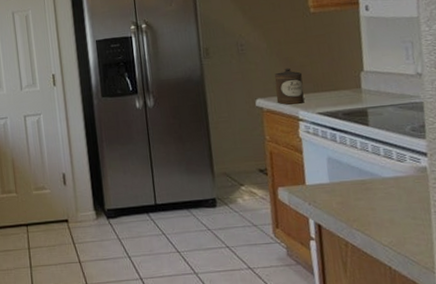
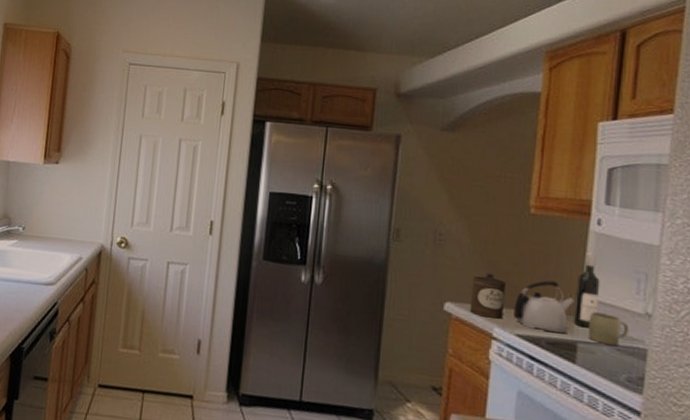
kettle: none [311,63,359,106] -> present [514,280,574,333]
bottle: none [357,33,379,96] -> present [574,251,600,328]
mug: none [372,80,407,105] -> present [589,312,630,345]

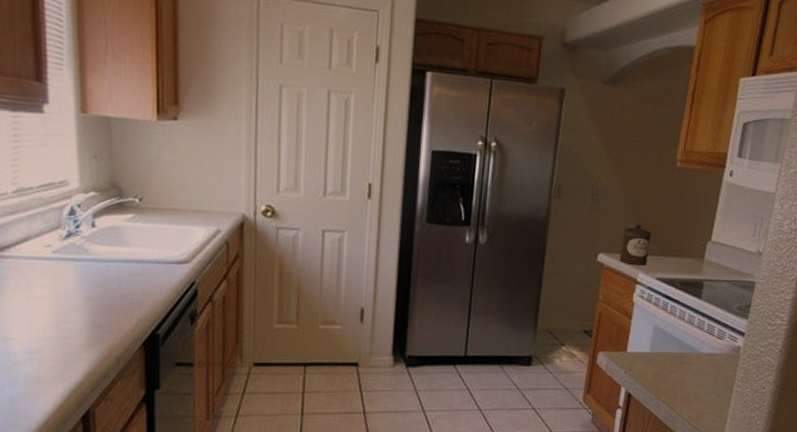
kettle: present [514,280,574,333] -> none [656,228,705,273]
bottle: present [574,251,600,328] -> none [703,200,727,268]
mug: present [589,312,630,345] -> none [713,254,745,281]

